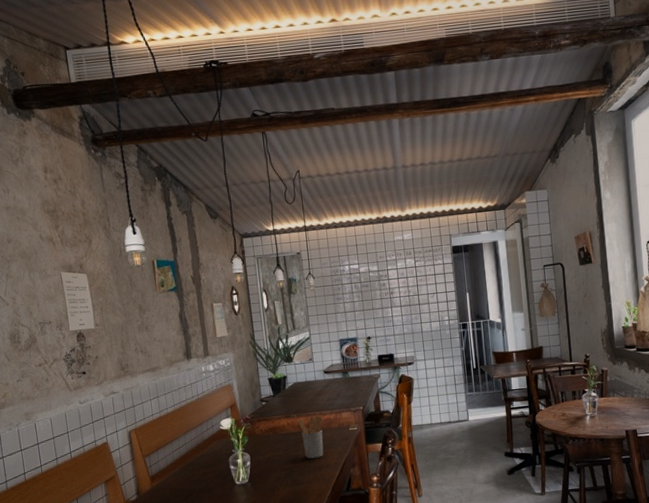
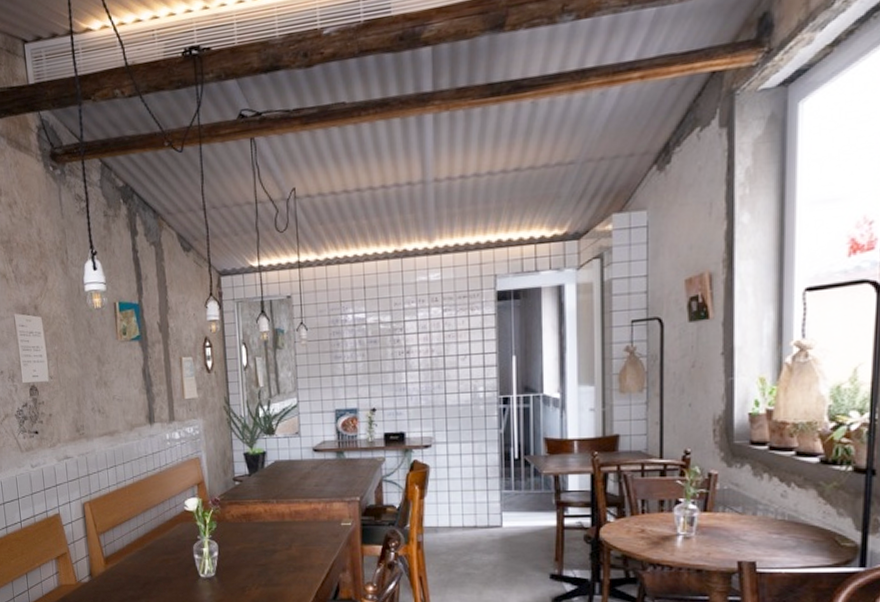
utensil holder: present [298,416,326,459] -> none [277,503,312,555]

